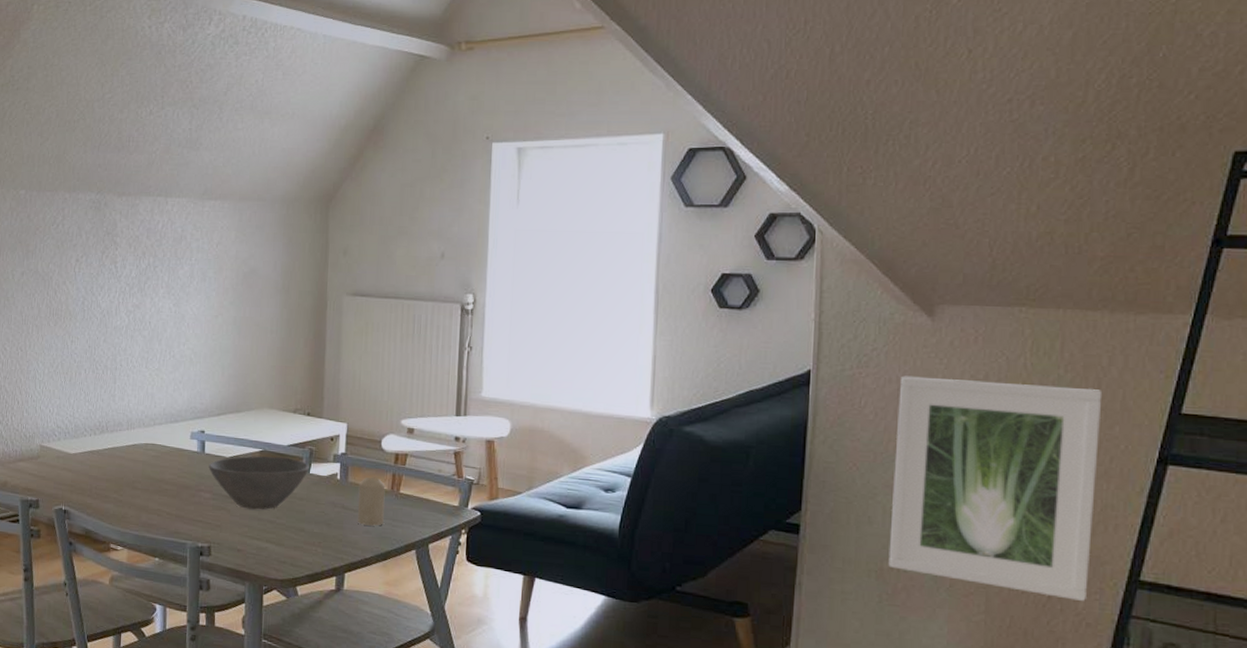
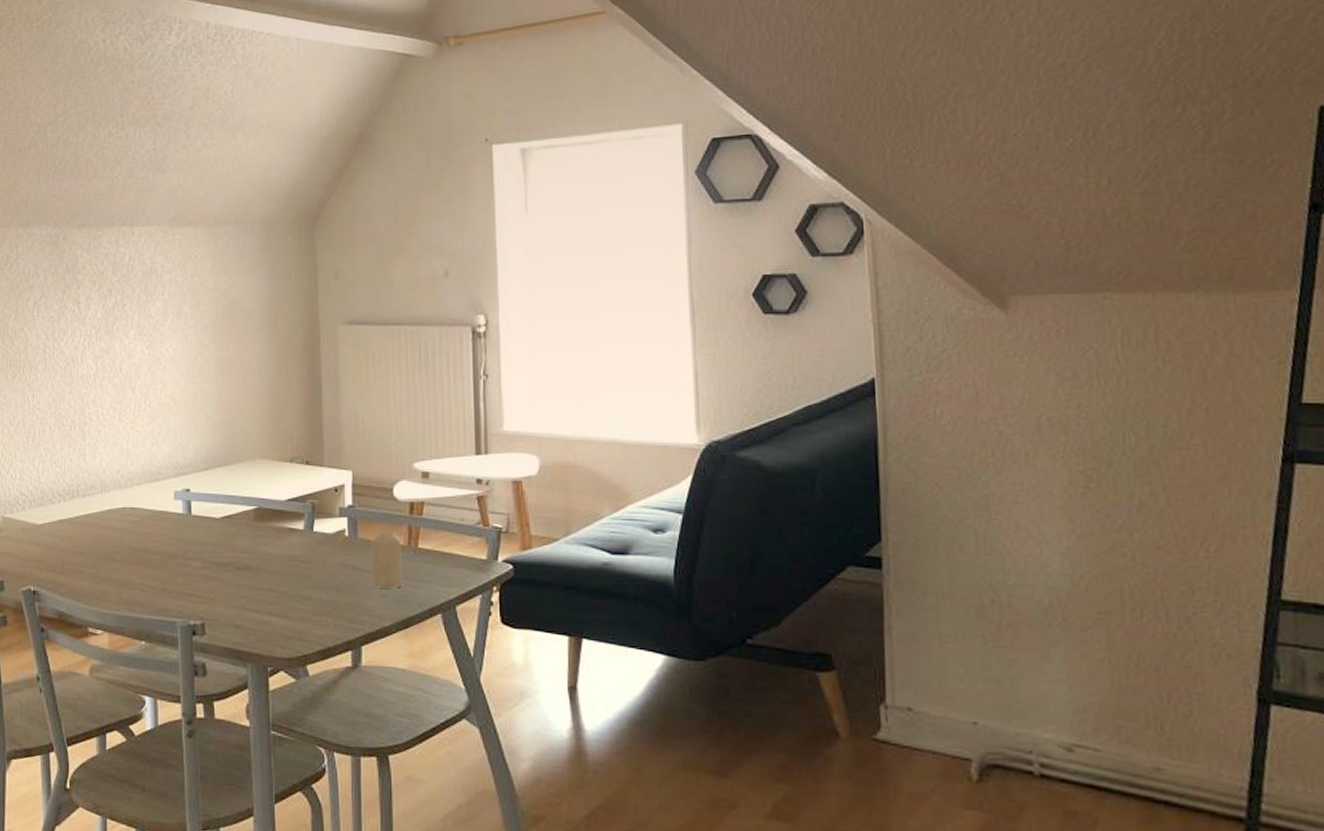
bowl: present [208,456,309,510] -> none [197,514,312,578]
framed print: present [888,376,1103,601] -> none [978,378,1222,628]

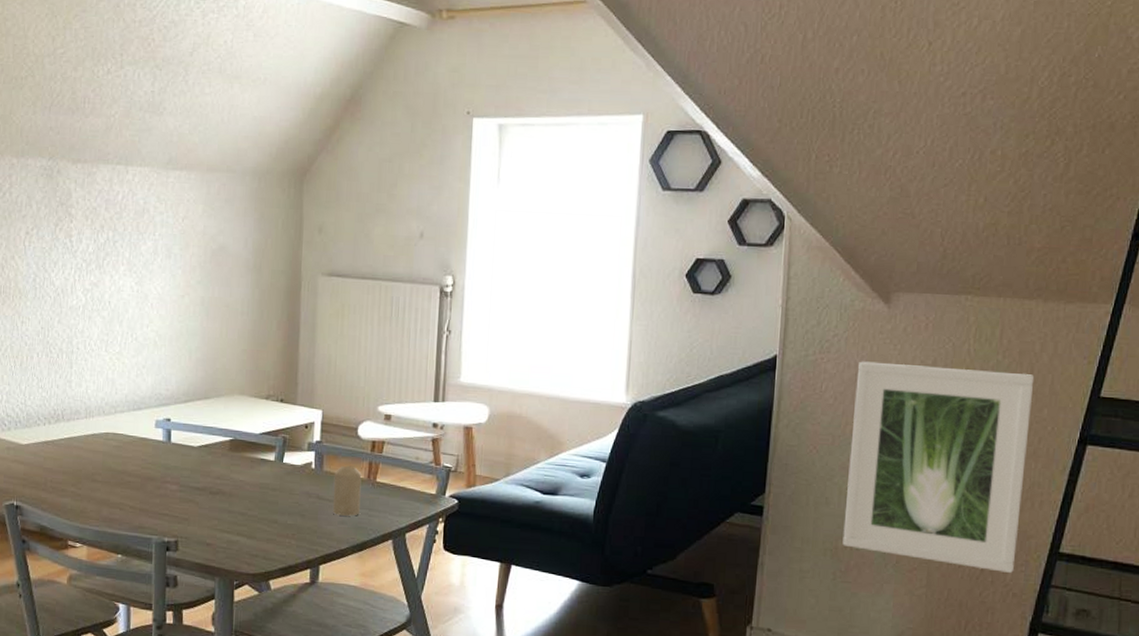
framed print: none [978,378,1222,628] -> present [842,361,1035,573]

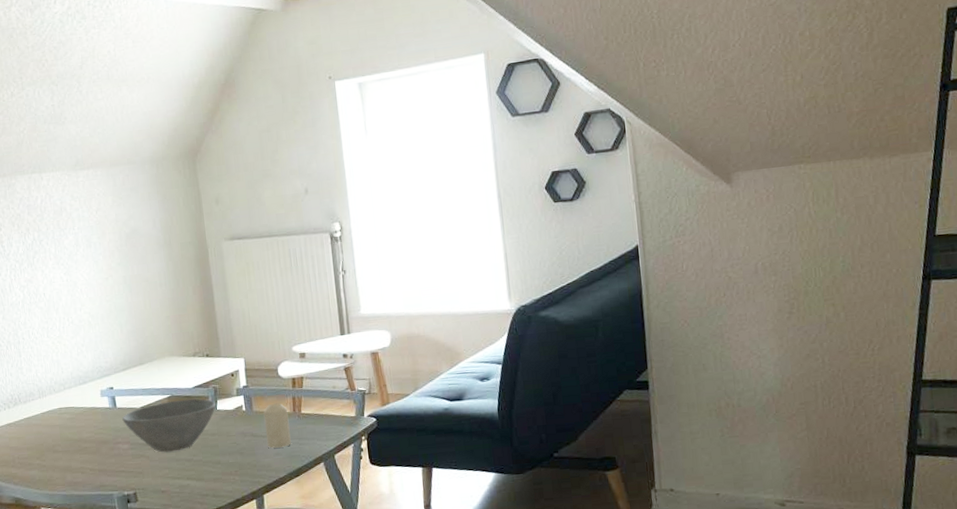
bowl: none [175,445,282,502] -> present [122,399,216,453]
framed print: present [842,361,1035,573] -> none [712,225,884,406]

